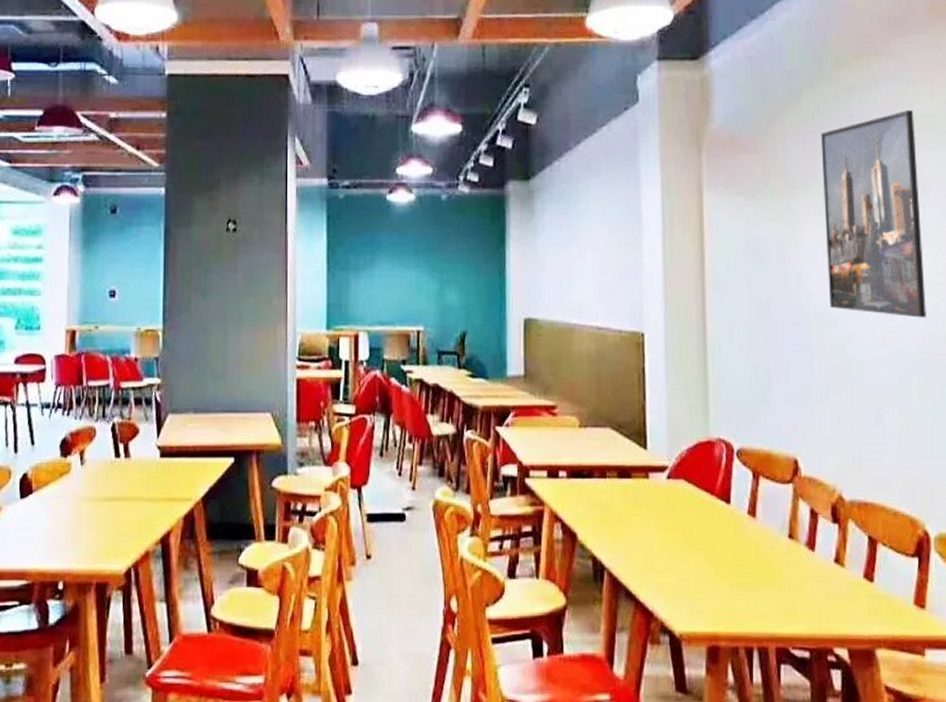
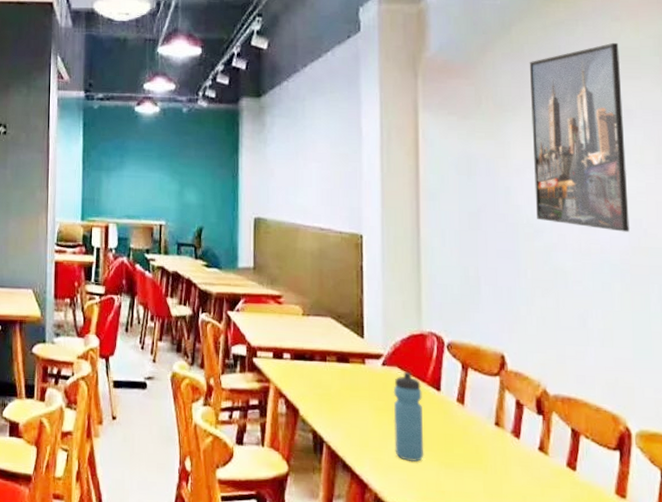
water bottle: none [679,485,714,585] -> present [393,372,424,462]

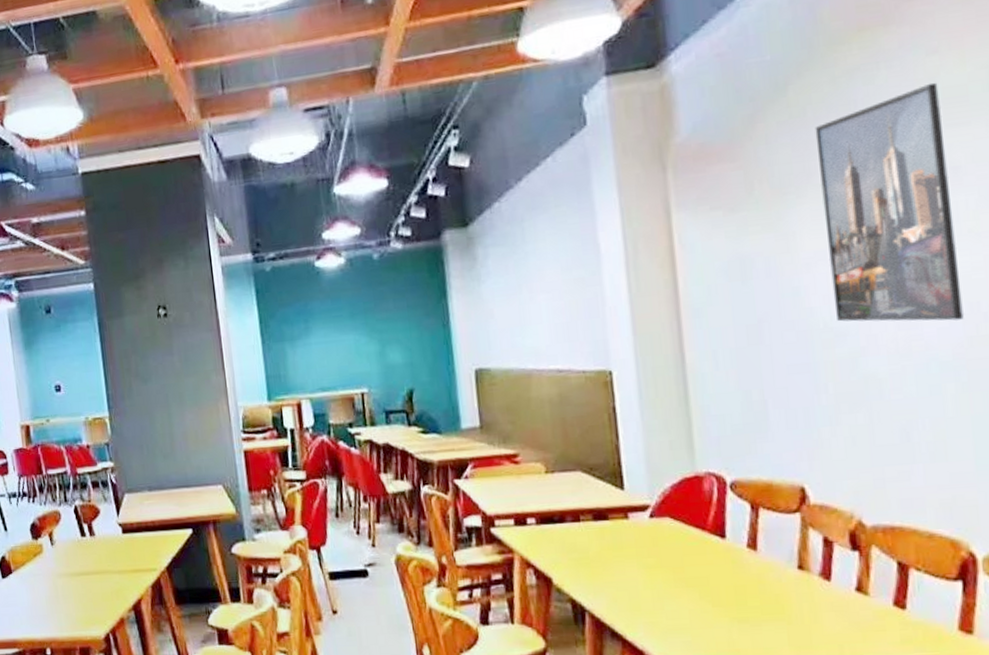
water bottle: present [393,372,424,462] -> none [666,521,711,622]

